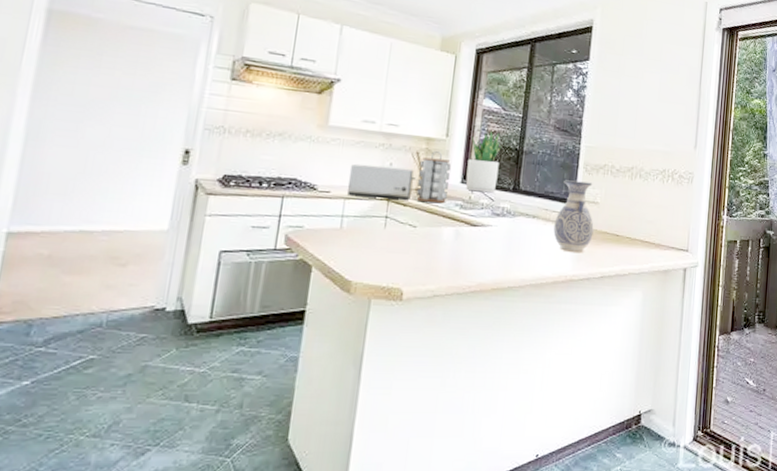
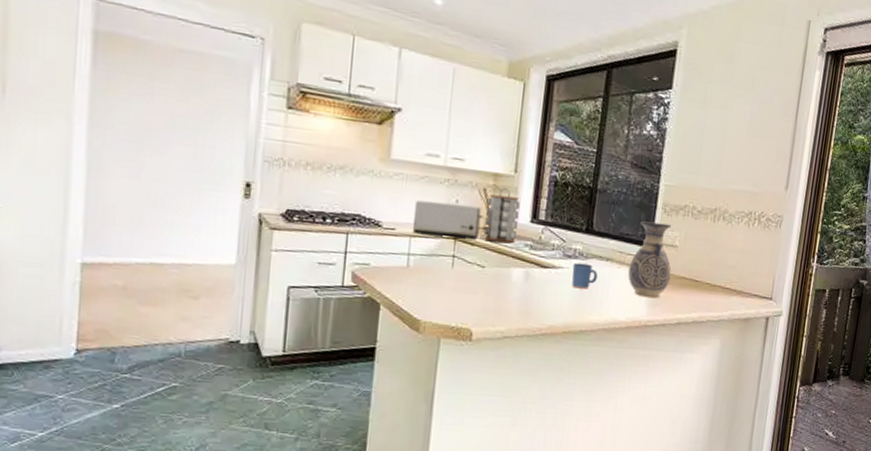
planter: present [465,131,501,193] -> none [535,167,574,234]
mug: none [500,220,525,246] -> present [572,262,598,289]

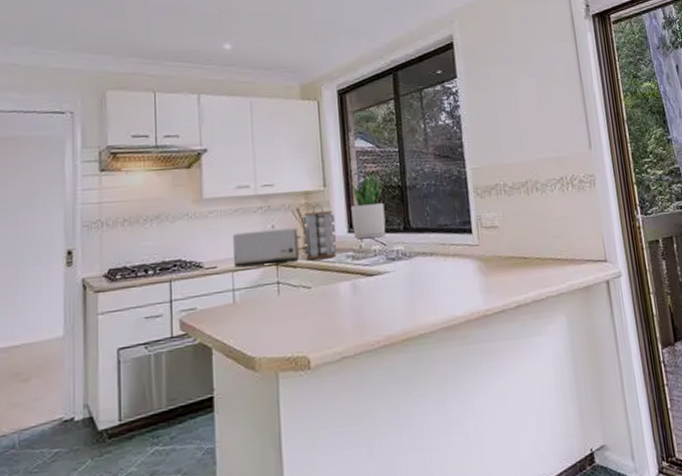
planter: none [535,167,574,234] -> present [350,172,386,240]
mug: present [572,262,598,289] -> none [398,262,425,291]
vase: present [628,221,672,299] -> none [454,206,499,286]

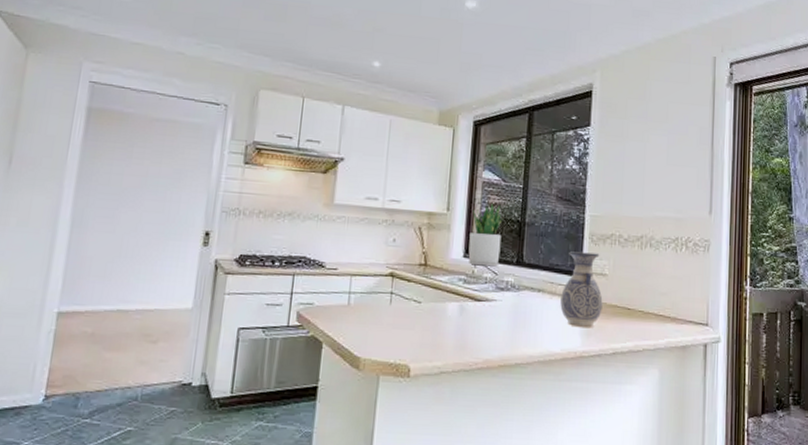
toaster: present [232,227,301,267] -> none [353,240,419,275]
spice rack: present [303,204,338,261] -> none [420,226,453,279]
vase: none [454,206,499,286] -> present [560,251,603,328]

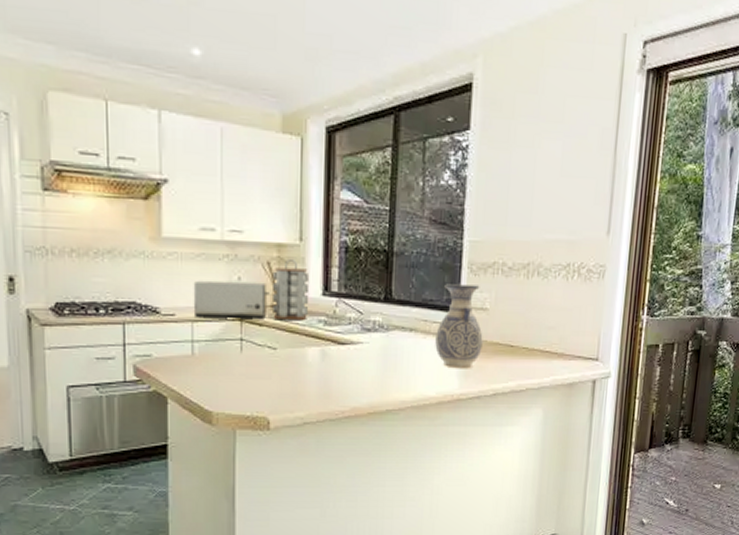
toaster: none [353,240,419,275] -> present [193,280,270,319]
spice rack: none [420,226,453,279] -> present [273,260,310,321]
planter: present [468,204,503,267] -> none [328,231,367,305]

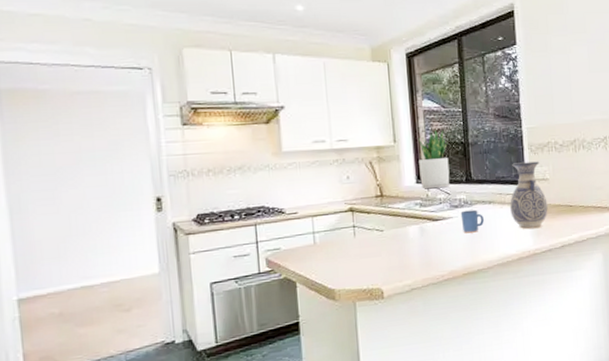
toaster: present [193,280,270,319] -> none [310,178,374,212]
spice rack: present [273,260,310,321] -> none [375,158,407,208]
planter: none [328,231,367,305] -> present [418,130,450,190]
mug: none [373,336,401,365] -> present [460,209,484,234]

